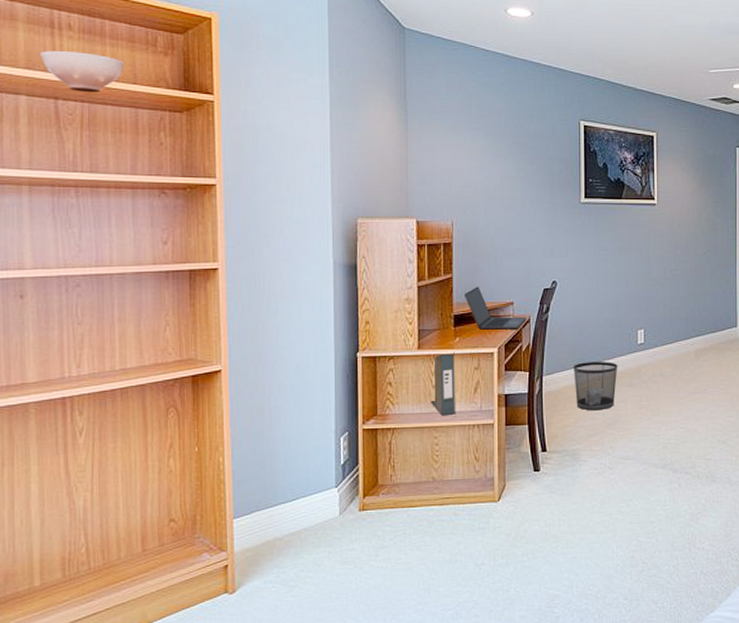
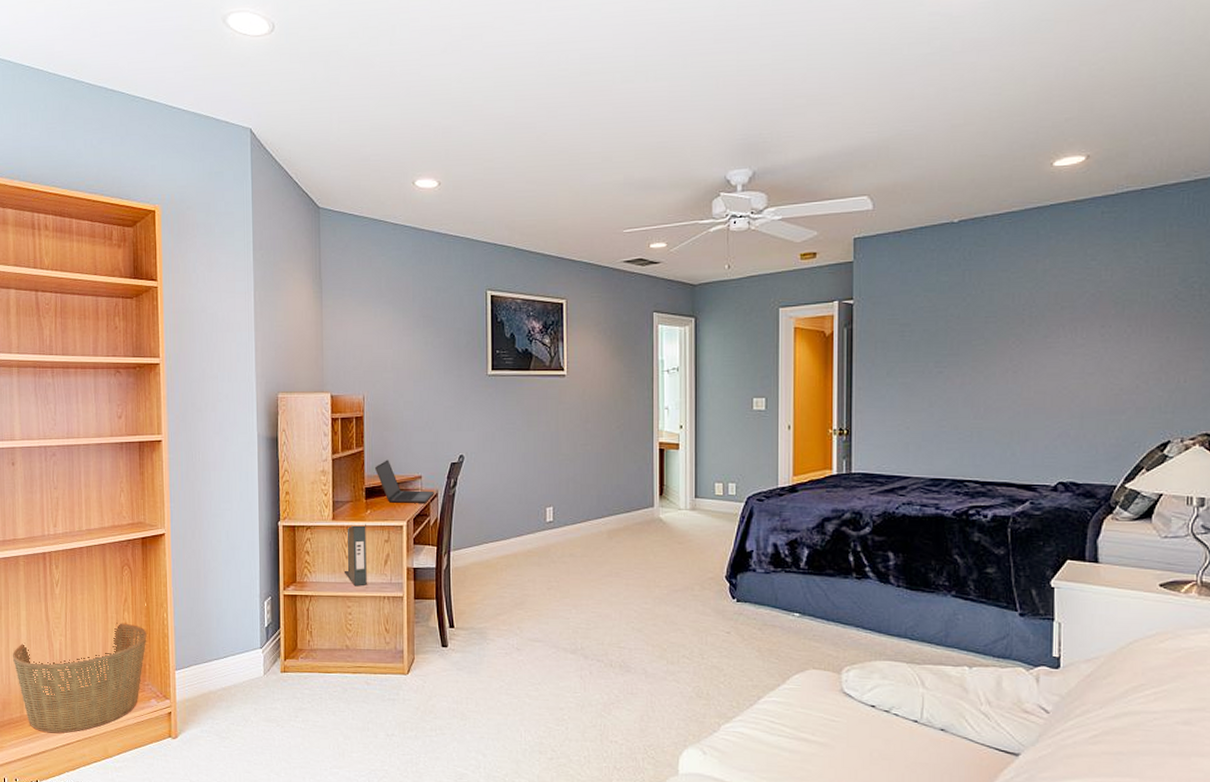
basket: none [19,472,198,604] -> present [13,624,147,734]
bowl: present [40,51,125,93] -> none [25,248,88,285]
waste bin: present [574,362,618,411] -> none [481,539,526,589]

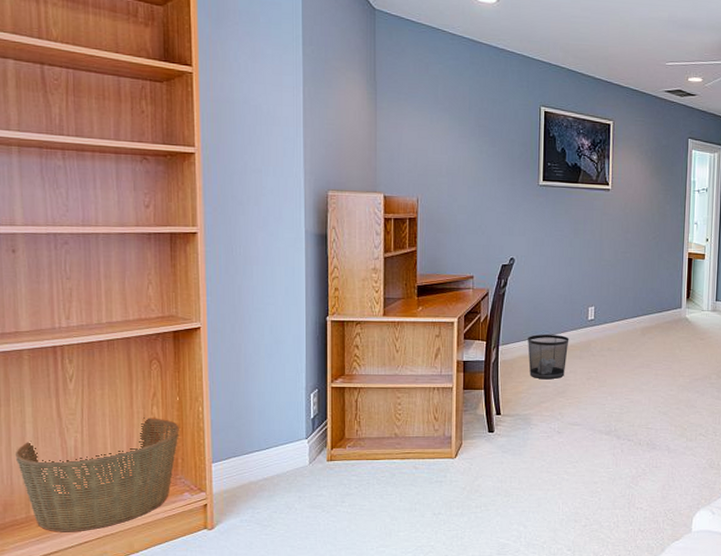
binder: present [343,524,367,586] -> none [394,320,417,378]
laptop: present [374,460,434,503] -> none [427,260,485,301]
waste bin: none [481,539,526,589] -> present [528,334,569,380]

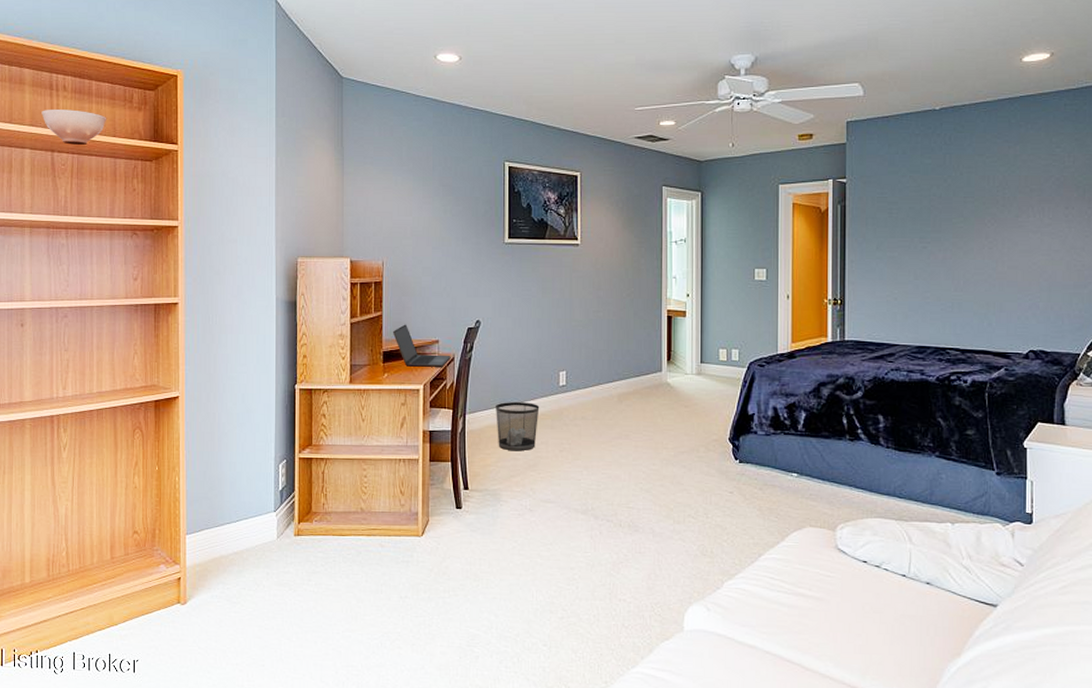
basket: present [16,419,179,532] -> none [15,488,157,602]
bowl: none [26,17,108,60] -> present [41,110,107,146]
laptop: none [427,260,485,301] -> present [392,324,451,367]

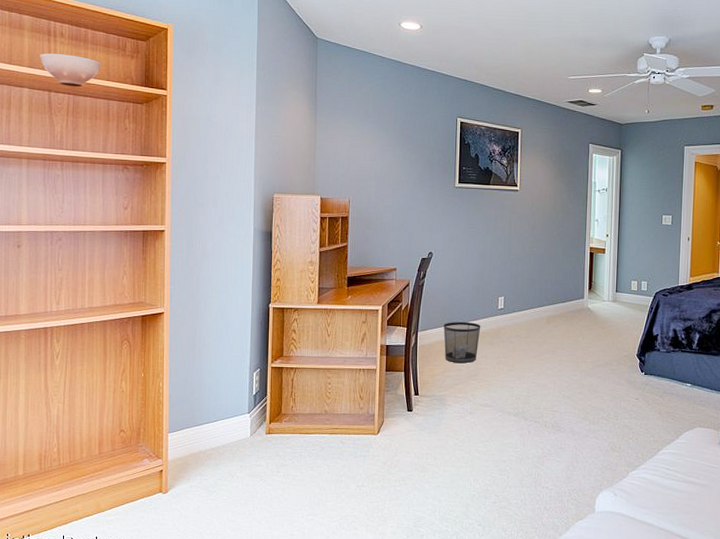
laptop: present [392,324,451,367] -> none [356,254,407,291]

